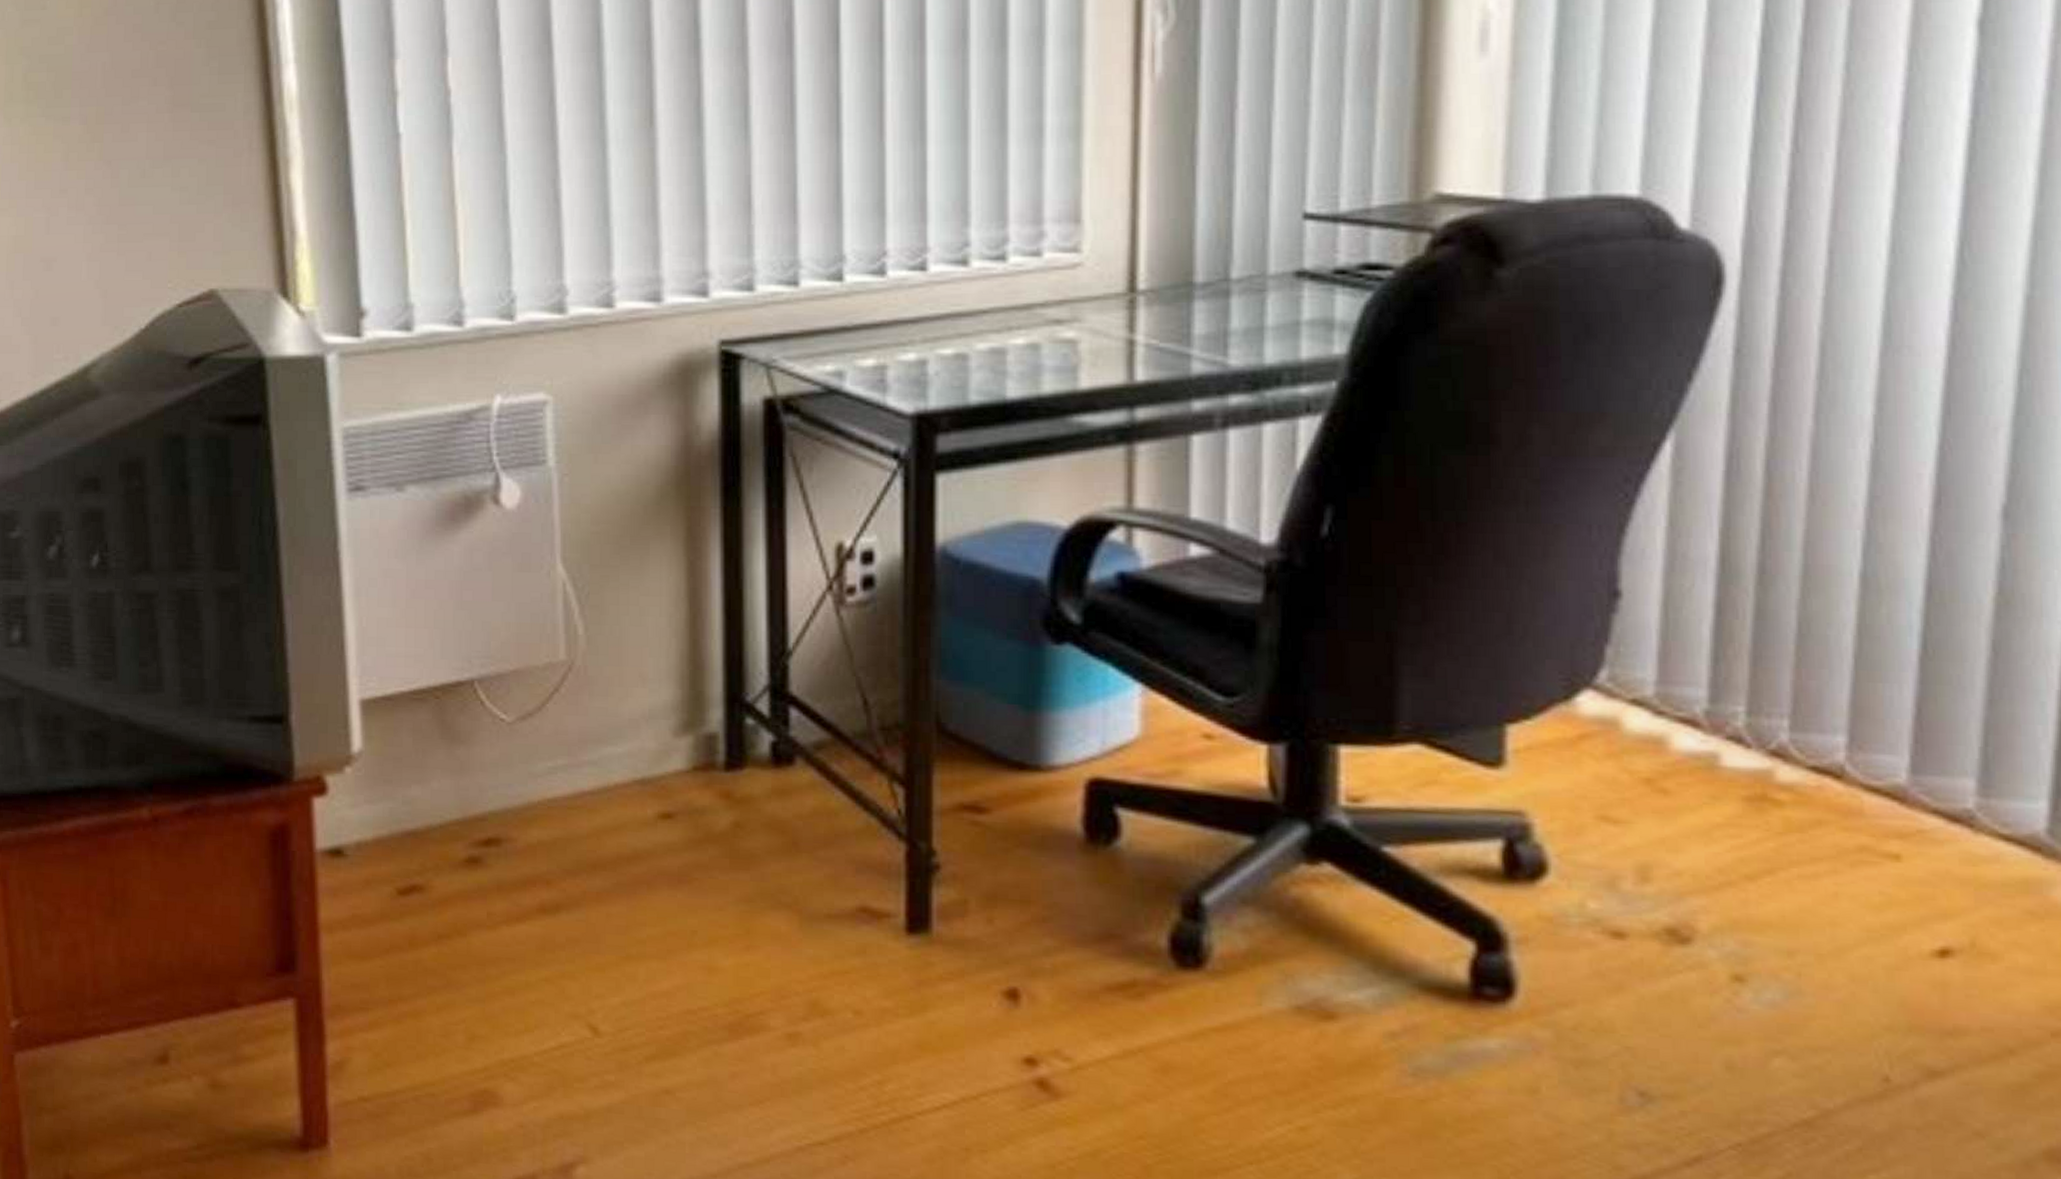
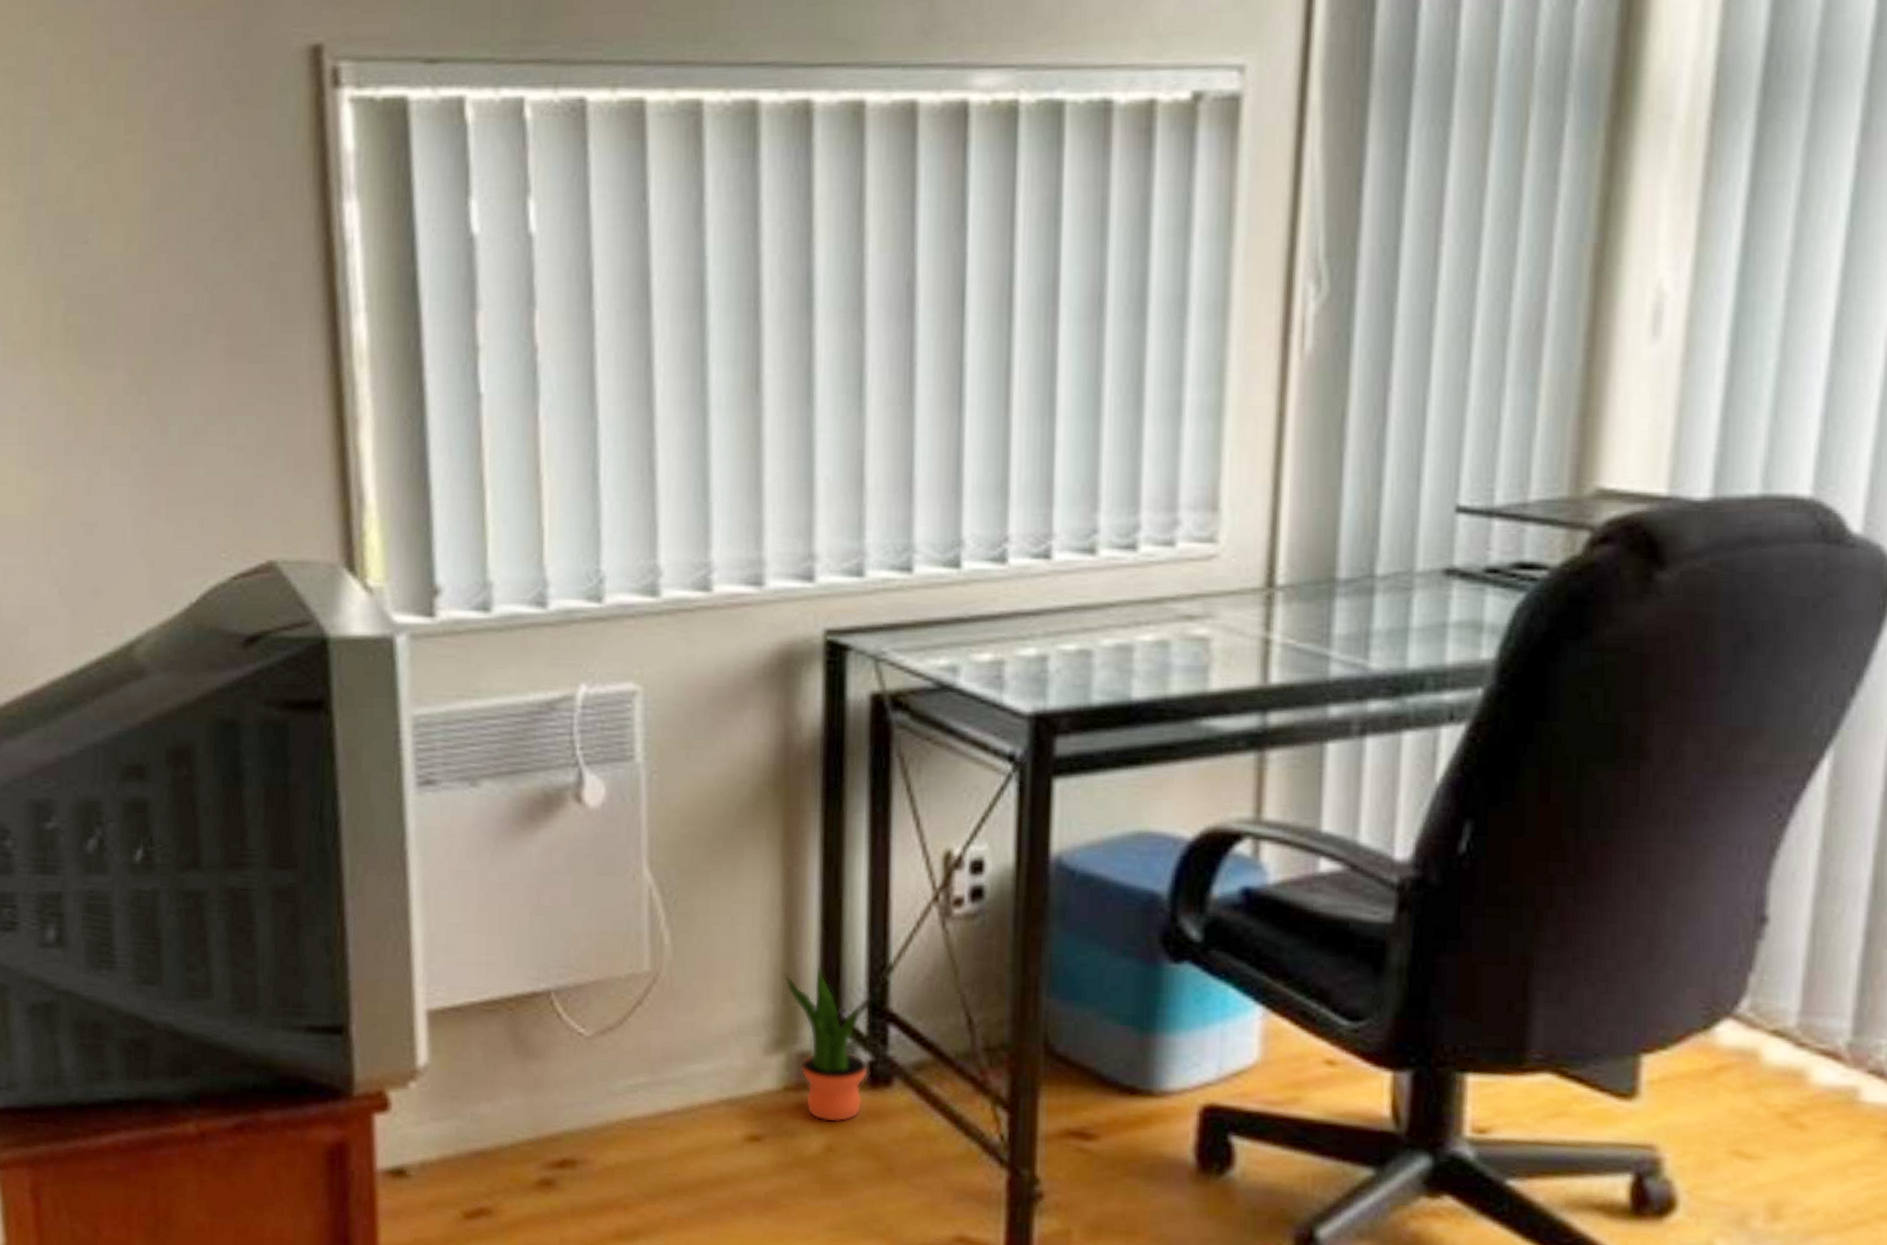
potted plant: none [691,654,771,800] -> present [784,967,868,1123]

